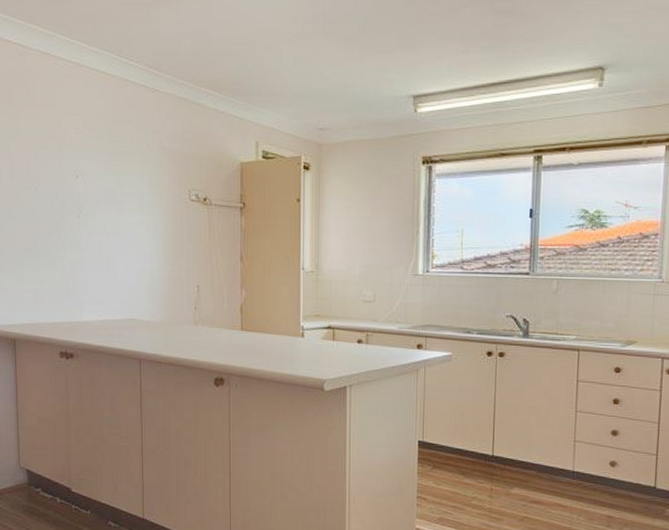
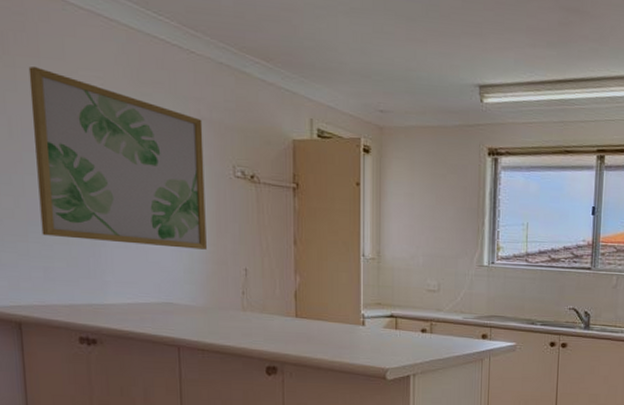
wall art: none [28,116,165,269] -> present [28,66,207,250]

